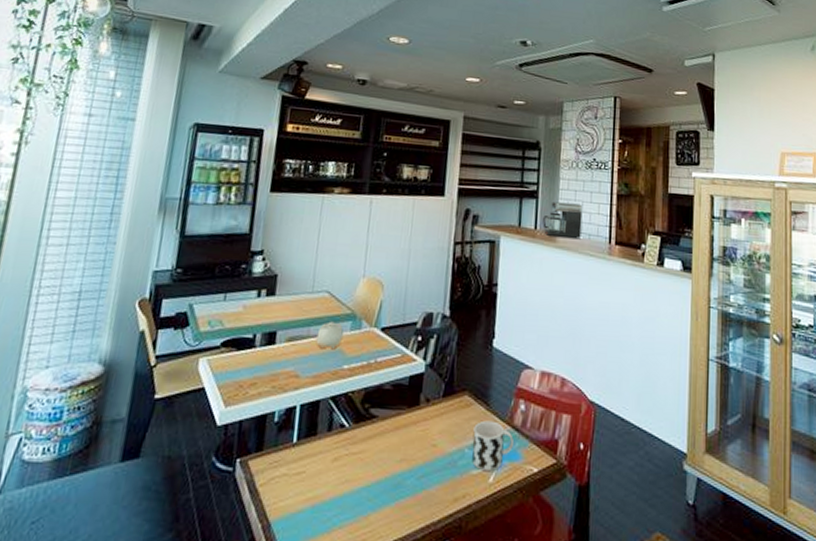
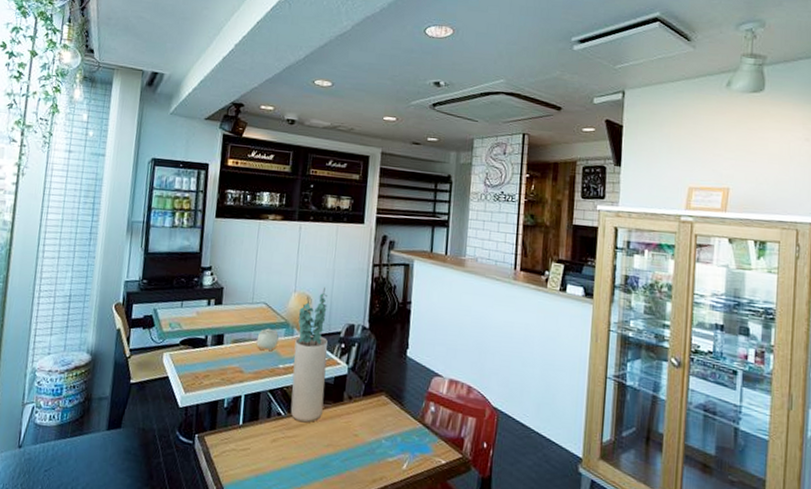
vase: none [355,270,402,435] -> present [290,287,328,423]
cup: present [471,420,514,472] -> none [387,417,424,460]
coffee maker: present [542,201,583,238] -> none [453,230,491,264]

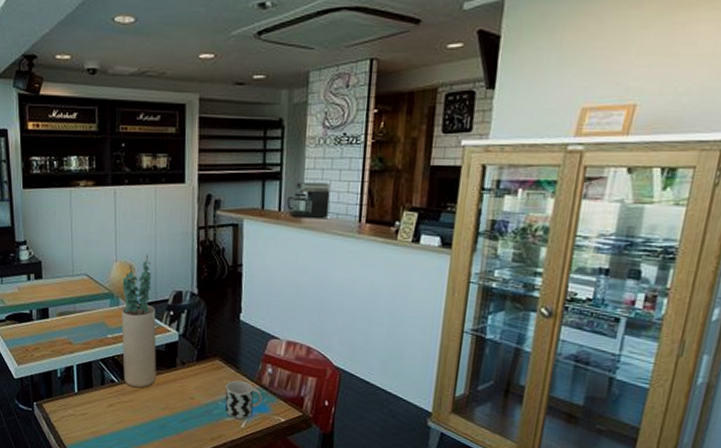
sugar bowl: present [256,328,280,352] -> none [82,299,105,323]
cup: none [387,417,424,460] -> present [224,380,262,420]
coffee maker: none [453,230,491,264] -> present [287,182,331,218]

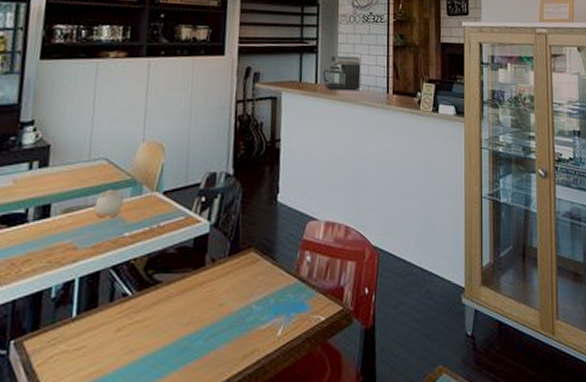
sugar bowl: none [82,299,105,323] -> present [94,189,125,218]
vase: present [121,254,157,389] -> none [139,132,185,301]
cup: present [224,380,262,420] -> none [259,274,300,326]

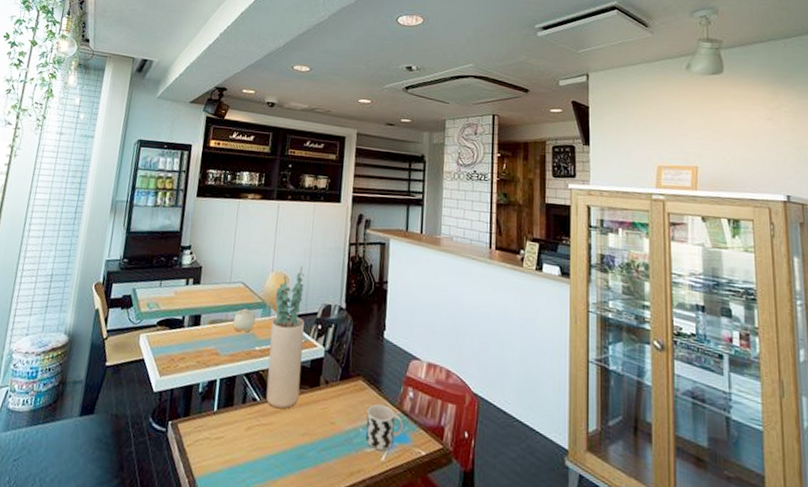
vase: none [139,132,185,301] -> present [265,266,305,410]
cup: none [259,274,300,326] -> present [365,404,403,451]
coffee maker: present [323,56,361,90] -> none [428,209,465,243]

